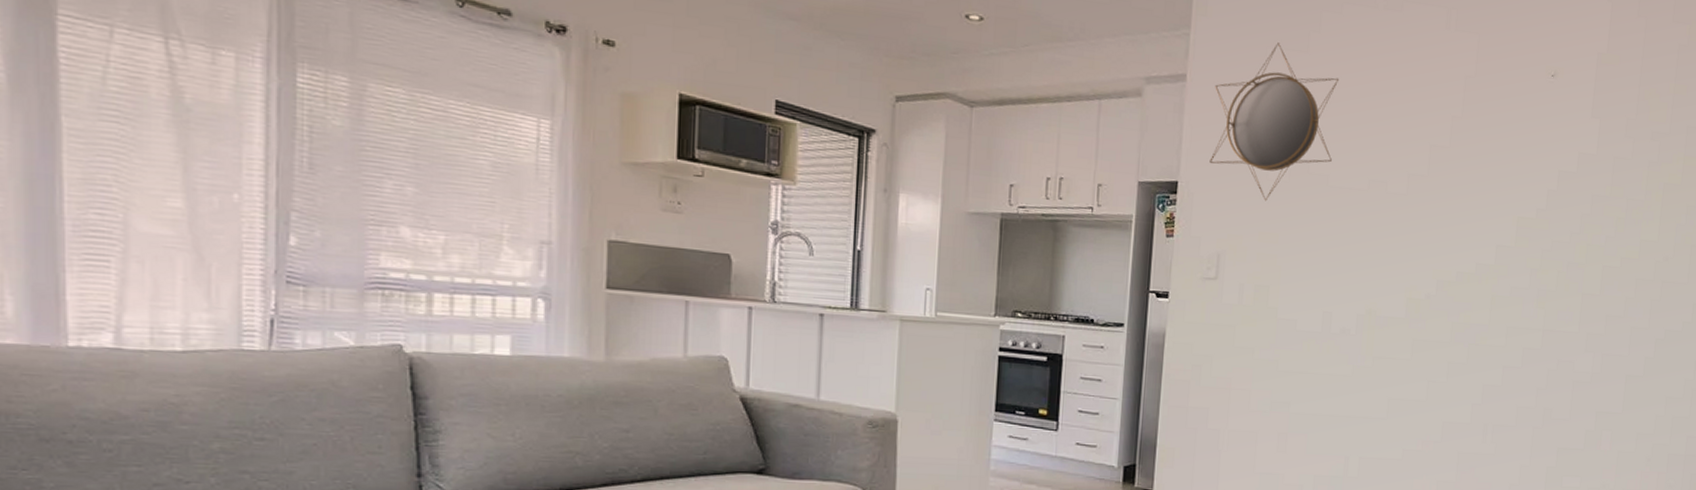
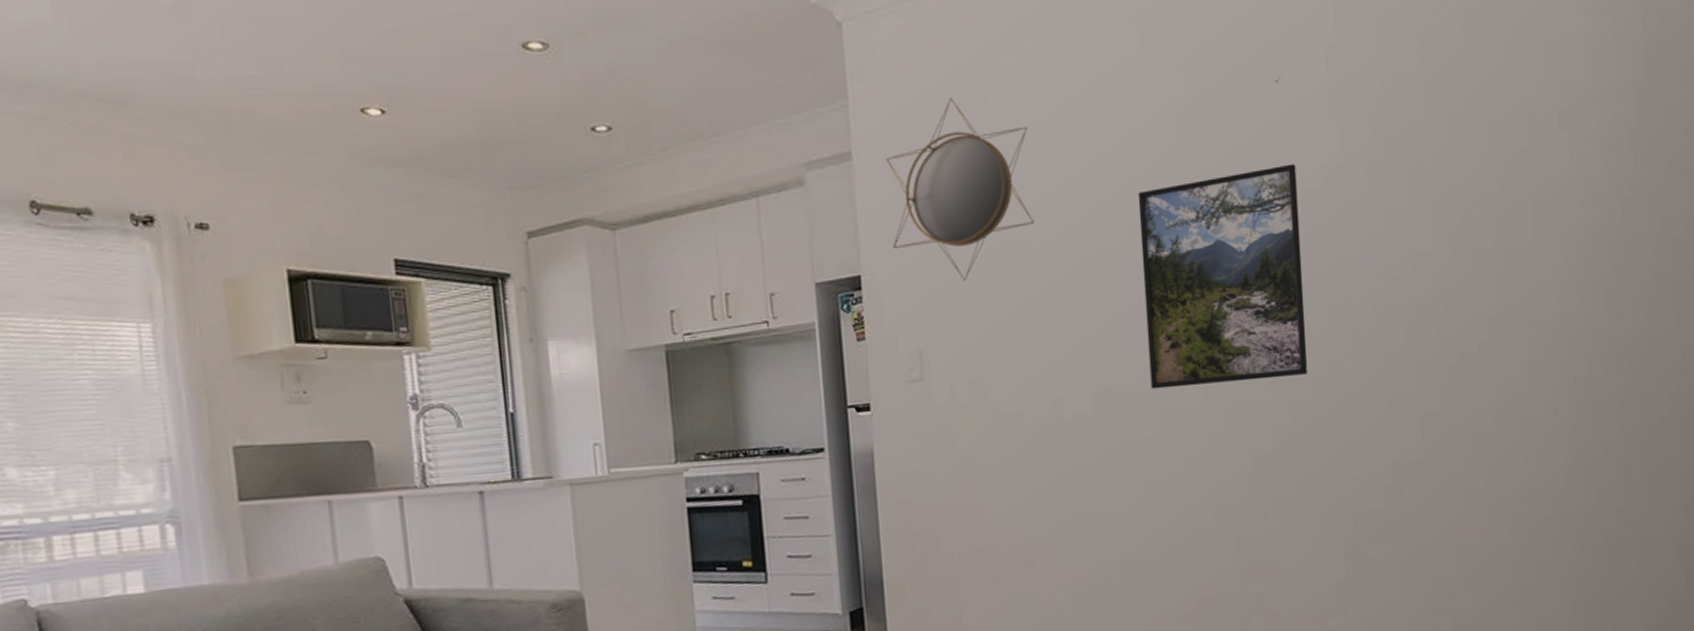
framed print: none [1407,147,1557,326] -> present [1137,164,1308,389]

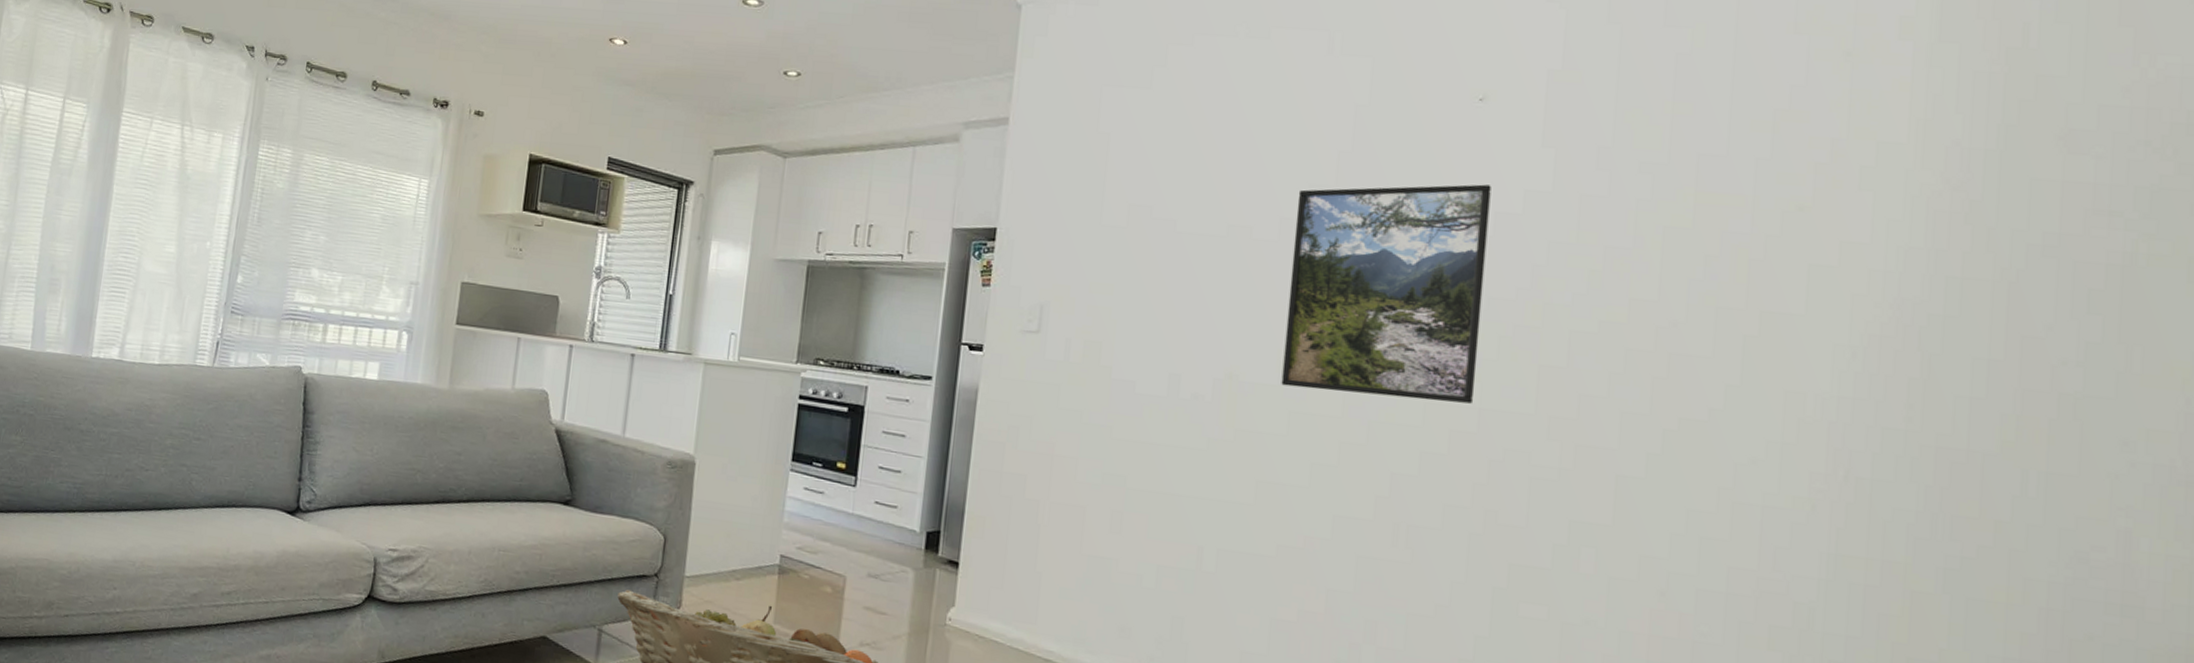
home mirror: present [886,97,1034,282] -> none [1033,80,1190,249]

